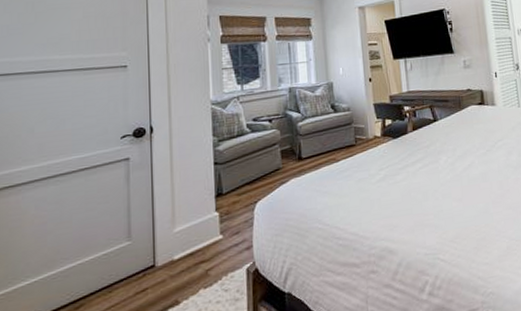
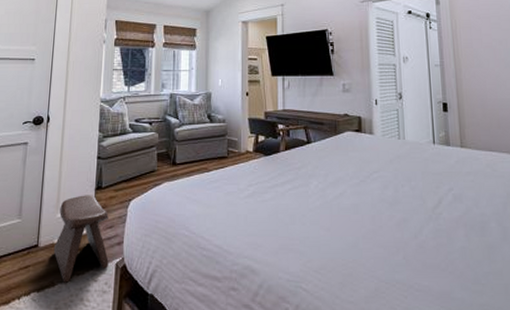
stool: none [173,203,239,299] -> present [53,195,109,283]

